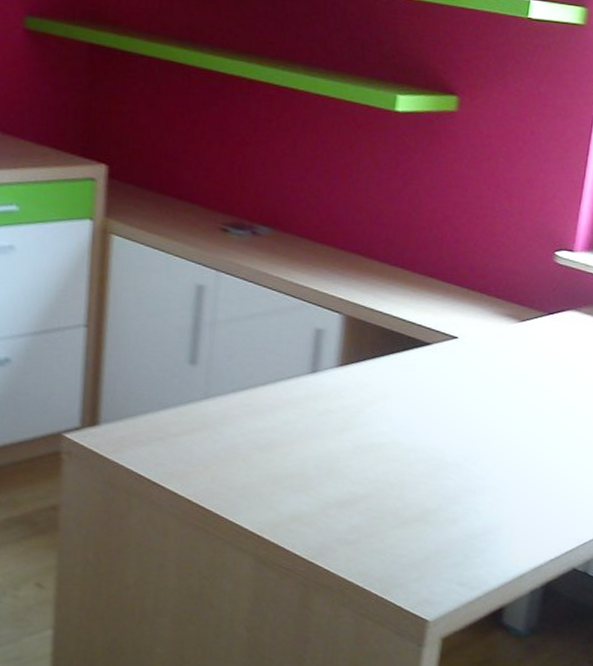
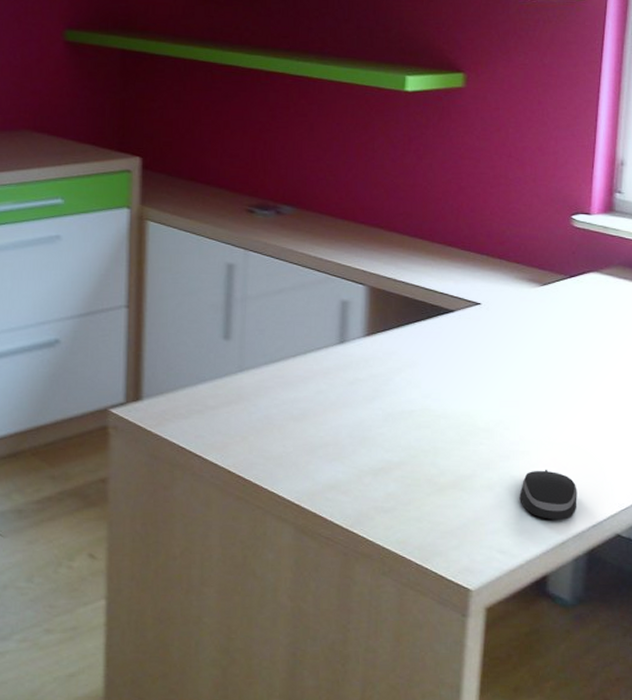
computer mouse: none [482,504,539,554] -> present [519,469,577,520]

